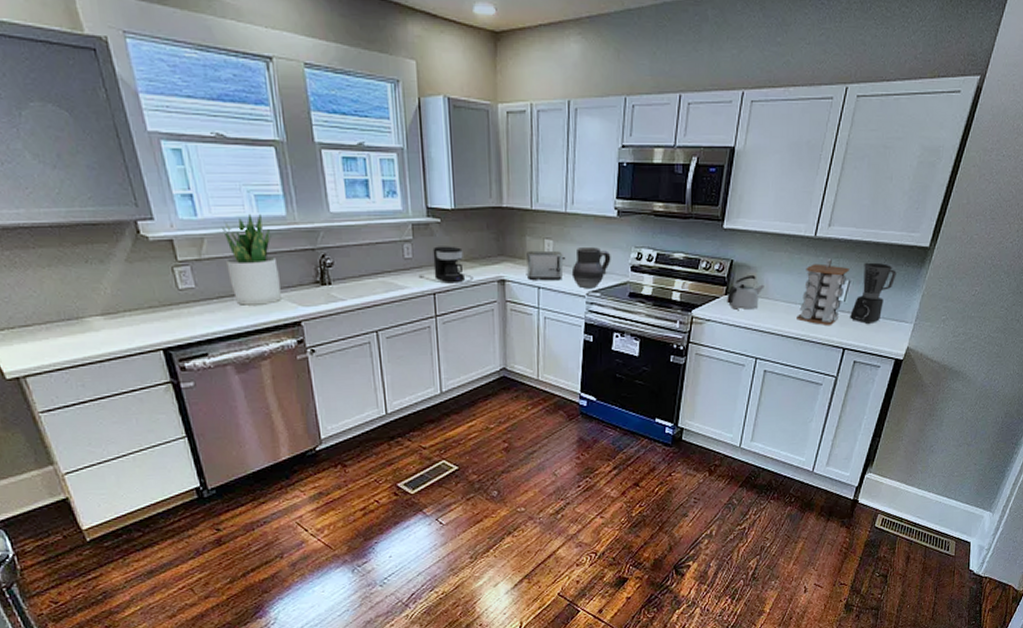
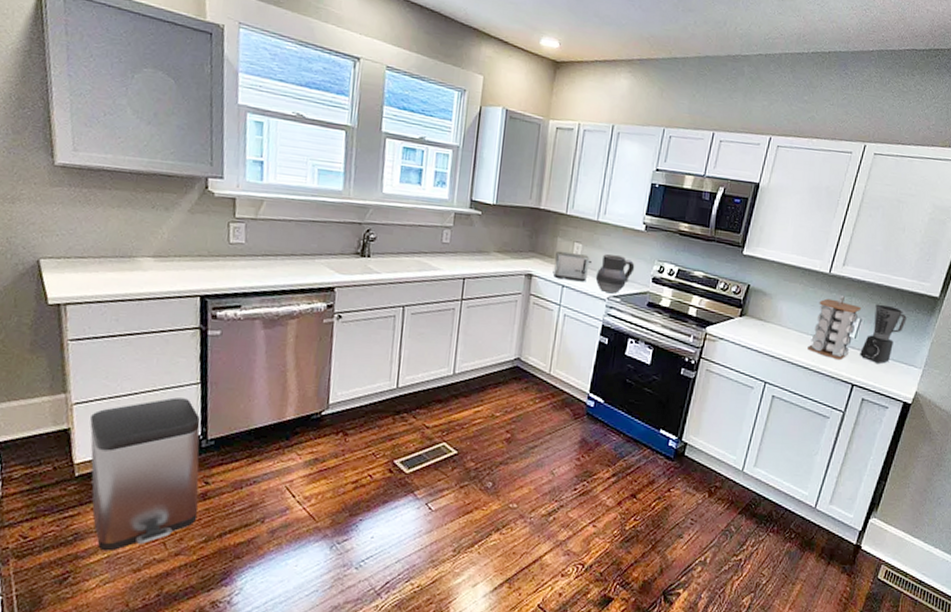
pedal bin: none [85,453,217,604] -> present [90,397,201,551]
planter: present [222,213,281,306] -> none [278,184,326,268]
coffee maker: present [418,246,474,284] -> none [452,235,503,273]
kettle: present [727,275,764,310] -> none [740,301,778,334]

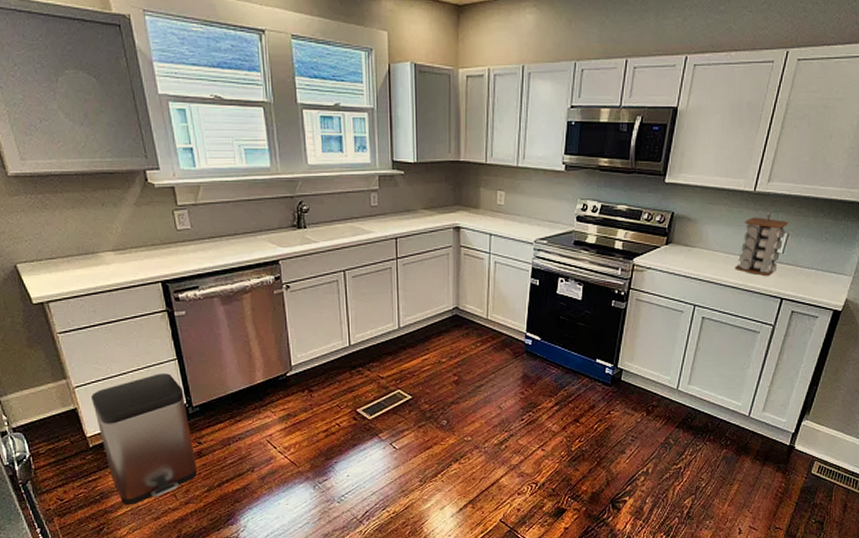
toaster: present [552,250,593,282] -> none [479,200,517,229]
ceramic jug: present [595,253,635,294] -> none [521,197,558,237]
blender: present [860,304,907,365] -> none [788,216,836,277]

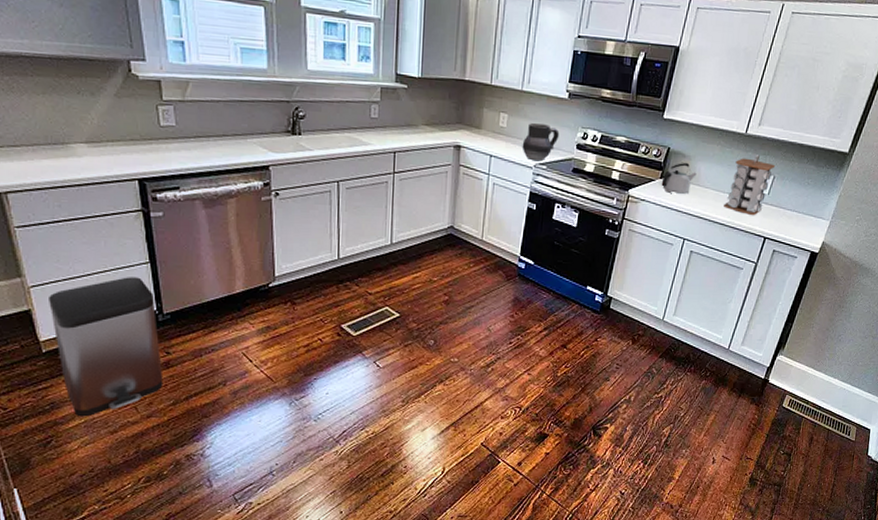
ceramic jug: none [521,197,558,237] -> present [522,122,560,162]
kettle: none [667,227,704,259] -> present [661,163,697,194]

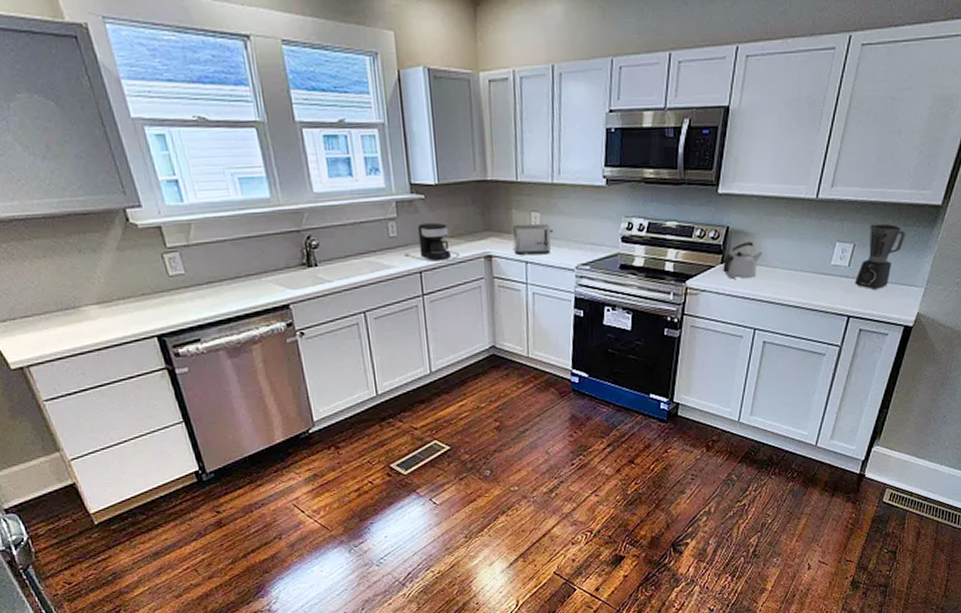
pedal bin: present [49,277,164,417] -> none [90,438,218,584]
coffee maker: none [382,109,432,146] -> present [404,222,460,262]
toaster: none [480,121,519,151] -> present [512,223,554,255]
ceramic jug: present [522,122,560,162] -> none [559,218,601,262]
spice rack: present [724,155,775,216] -> none [797,221,854,294]
blender: none [772,161,817,218] -> present [855,223,906,291]

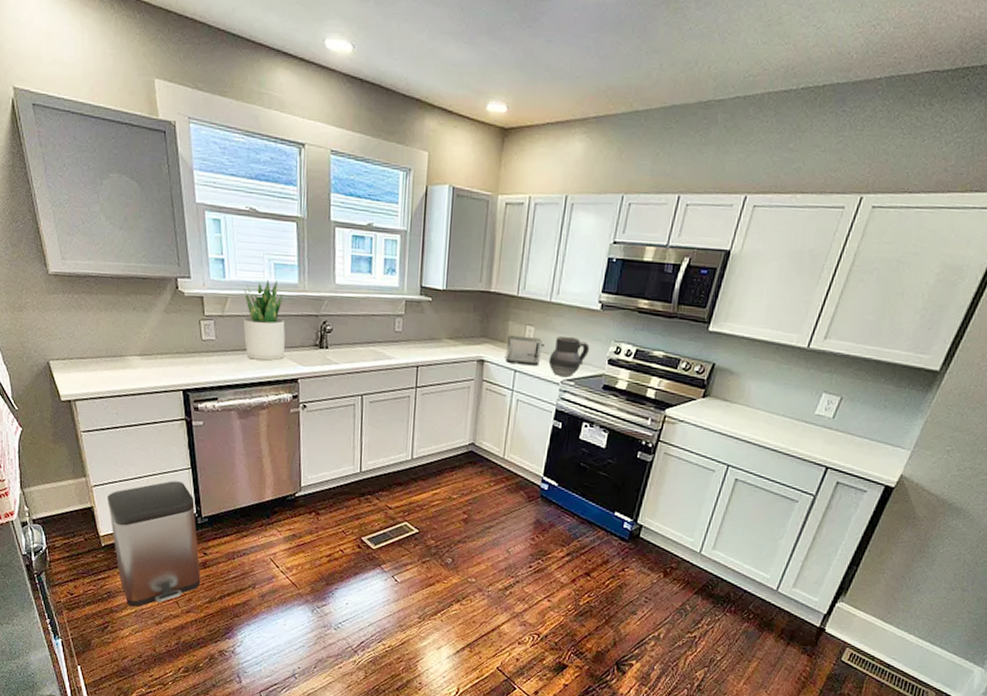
pedal bin: none [90,438,218,584] -> present [107,481,201,607]
planter: none [208,196,269,290] -> present [243,279,285,361]
coffee maker: present [404,222,460,262] -> none [405,322,455,360]
ceramic jug: none [559,218,601,262] -> present [548,335,590,378]
kettle: present [723,242,763,279] -> none [703,380,746,416]
blender: present [855,223,906,291] -> none [837,380,897,446]

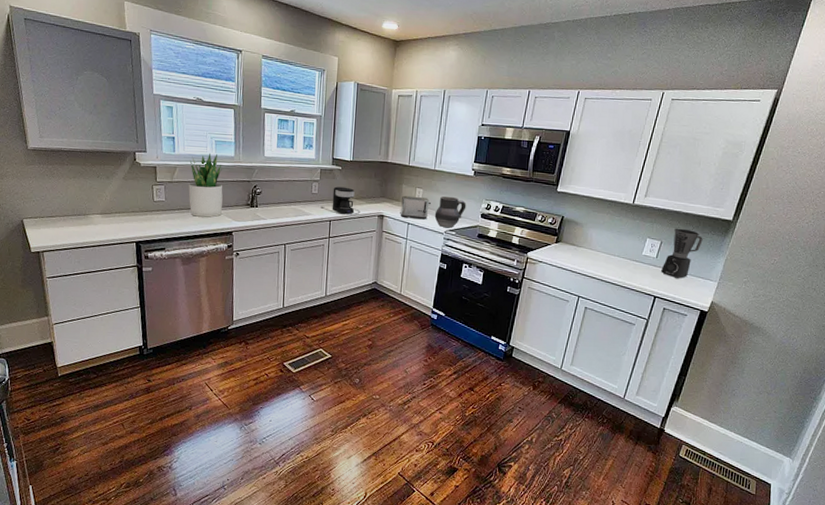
pedal bin: present [107,481,201,607] -> none [66,318,145,430]
coffee maker: none [405,322,455,360] -> present [320,186,360,215]
blender: none [837,380,897,446] -> present [661,228,703,279]

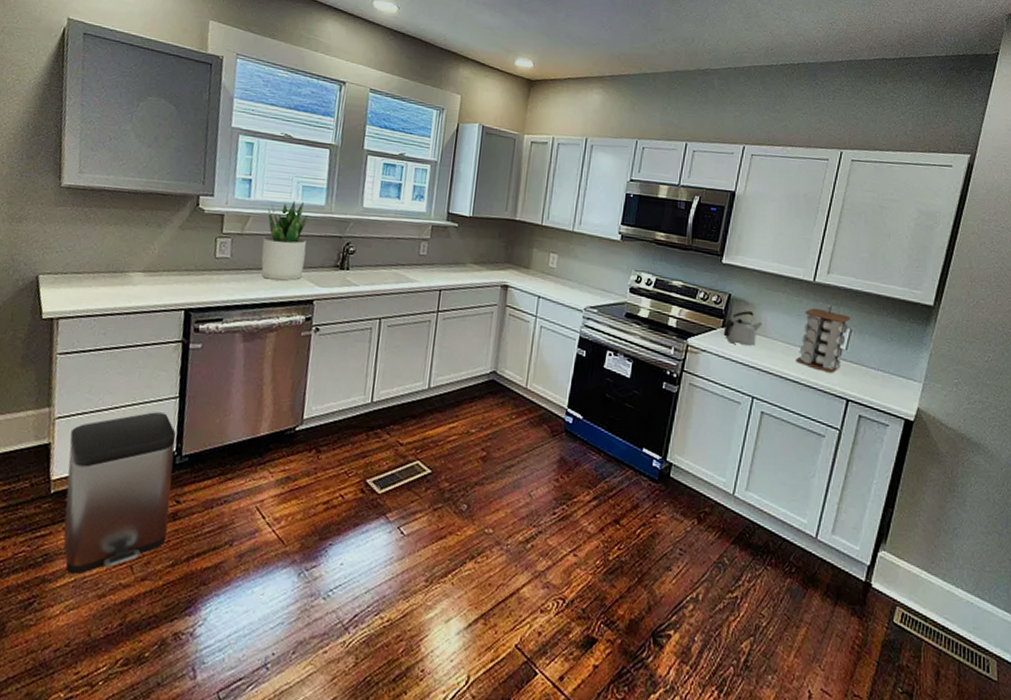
pedal bin: none [66,318,145,430] -> present [63,412,176,575]
coffee maker: present [320,186,360,215] -> none [428,247,479,284]
toaster: present [400,195,432,220] -> none [528,261,569,293]
ceramic jug: present [434,195,467,228] -> none [571,263,612,305]
kettle: none [556,229,589,257] -> present [723,311,762,346]
spice rack: none [615,222,661,277] -> present [796,305,850,374]
blender: present [661,228,703,279] -> none [853,313,901,378]

